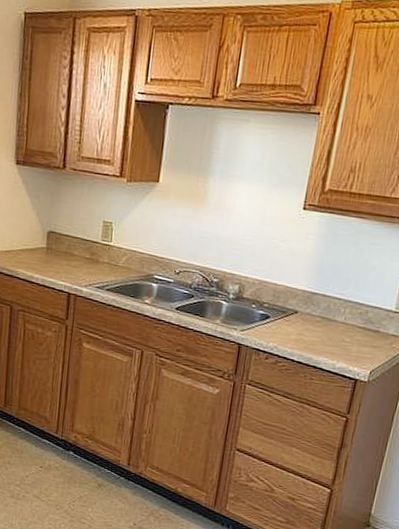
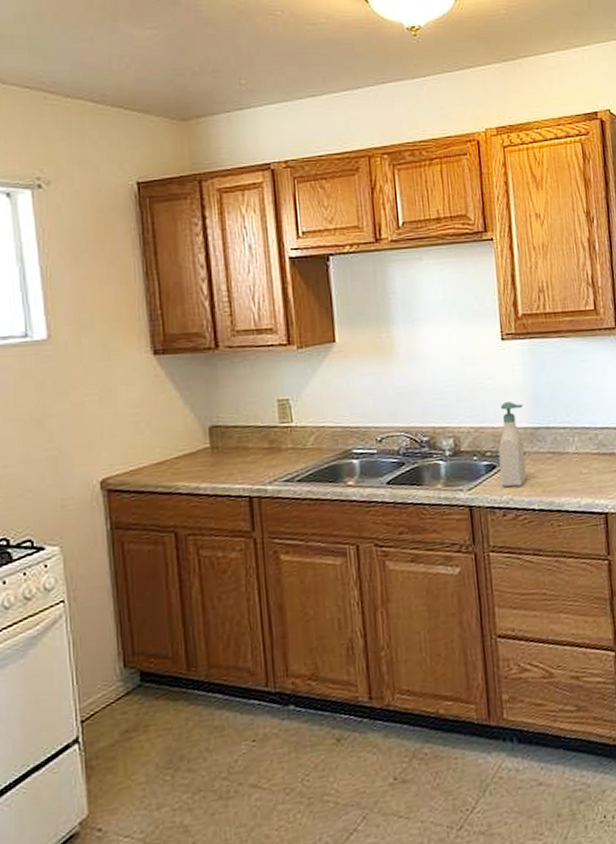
soap bottle: none [270,265,307,338] -> present [498,402,527,487]

